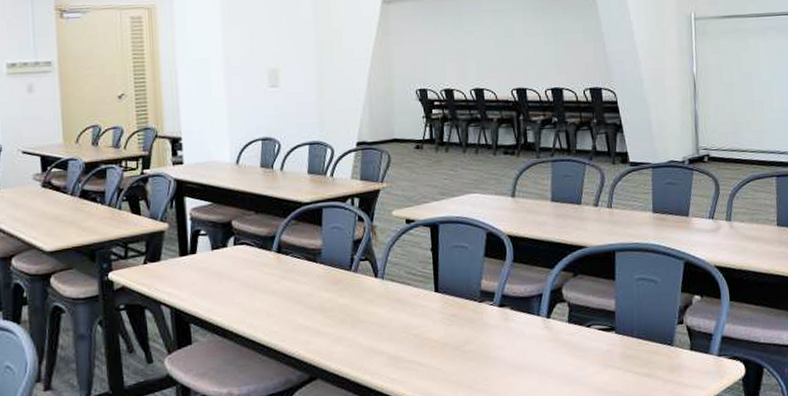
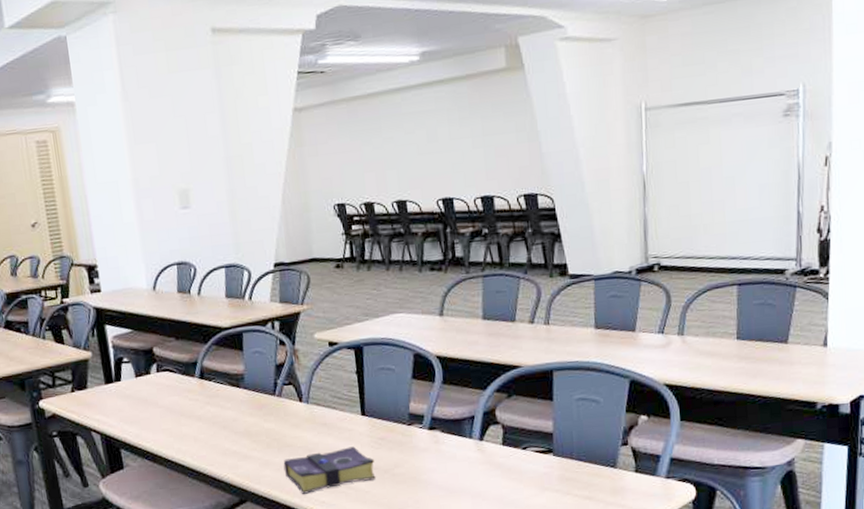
book: none [355,323,447,371] -> present [283,446,376,494]

